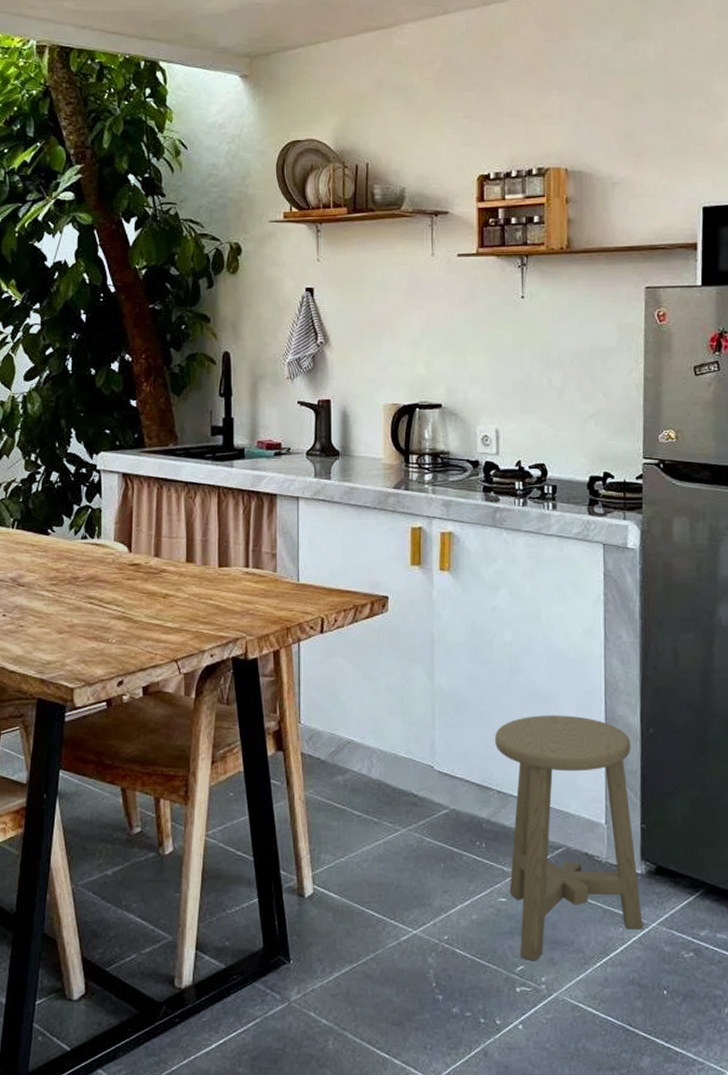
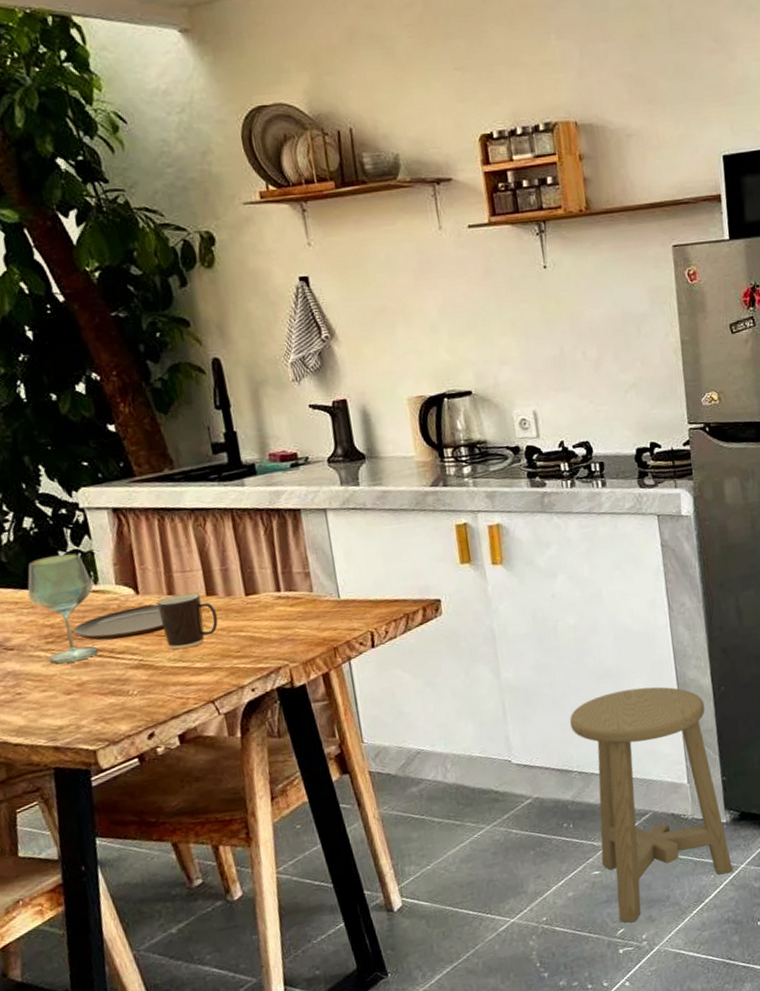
wine glass: none [44,508,96,605] -> present [27,553,100,664]
plate: none [74,564,148,590] -> present [73,604,165,641]
mug: none [144,557,193,608] -> present [156,593,218,650]

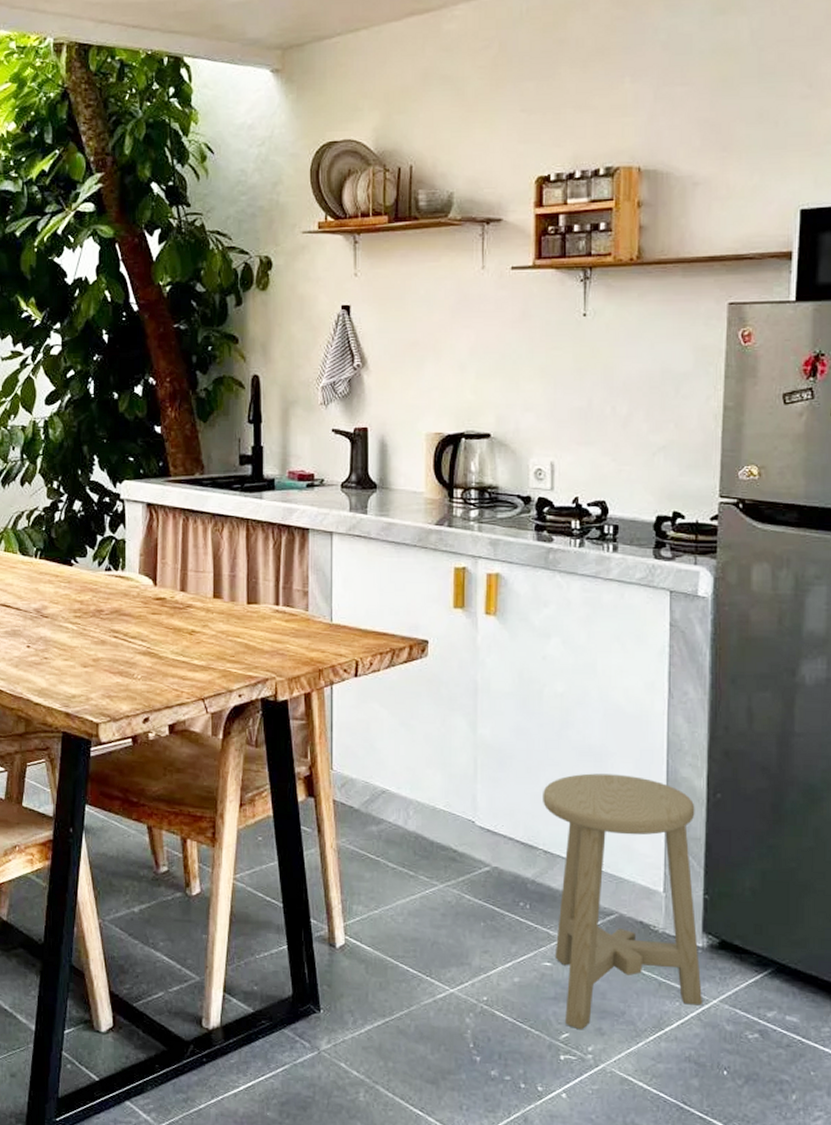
wine glass: present [27,553,100,664] -> none [67,538,120,638]
plate: present [73,604,165,641] -> none [98,597,173,625]
mug: present [156,593,218,650] -> none [169,592,220,644]

